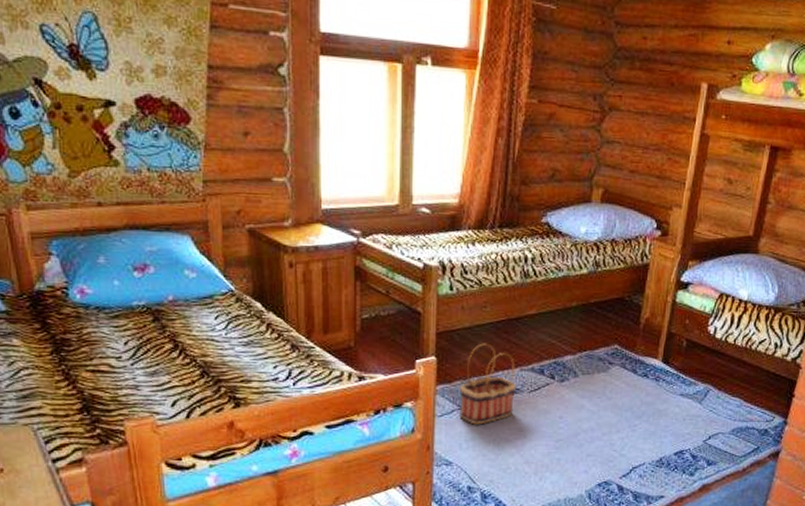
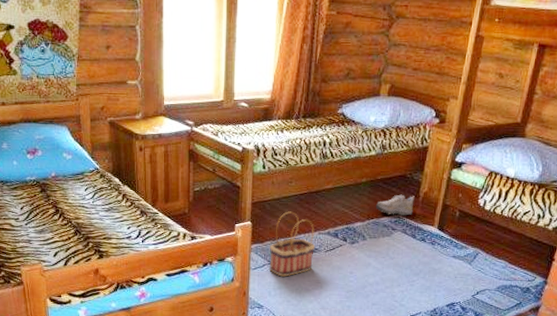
shoe: none [588,321,634,347] -> present [375,194,415,216]

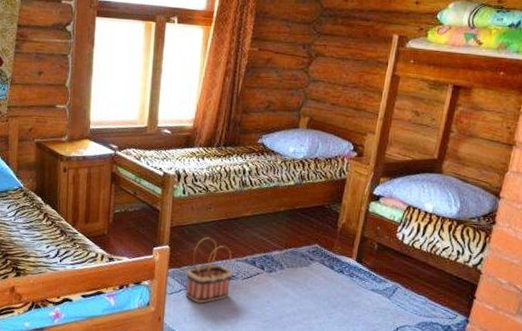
shoe: present [375,194,415,216] -> none [293,225,333,246]

